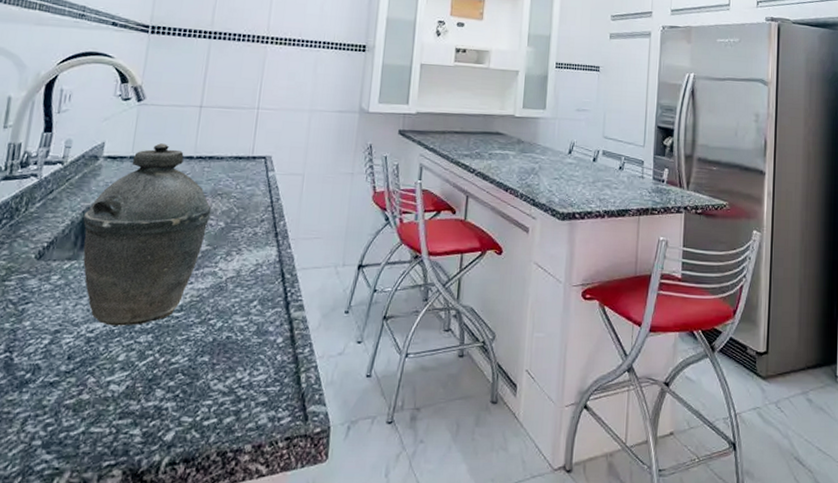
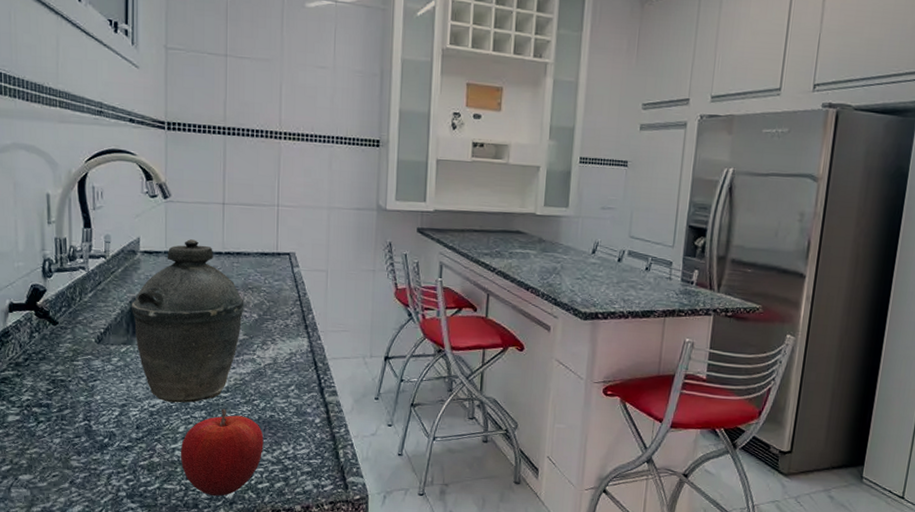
fruit: none [115,331,217,438] -> present [180,409,264,496]

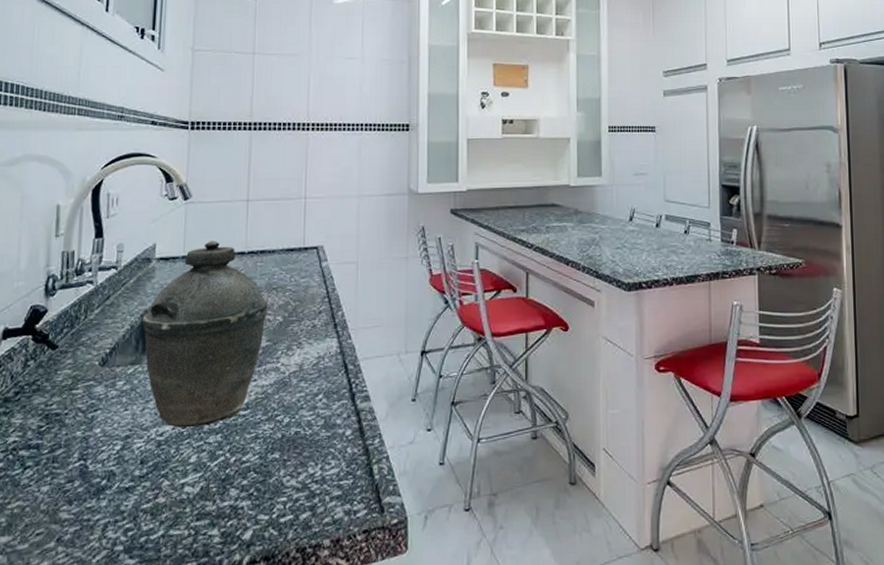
fruit: present [180,409,264,496] -> none [190,429,288,538]

